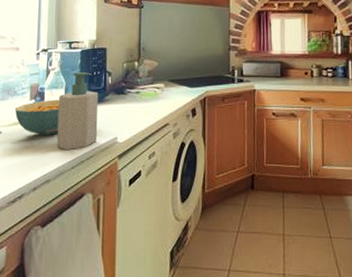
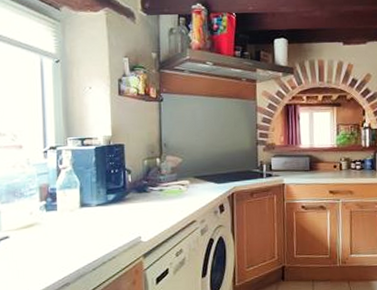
cereal bowl: present [14,99,60,136] -> none [22,200,76,238]
soap bottle: present [56,72,98,151] -> none [73,170,120,253]

